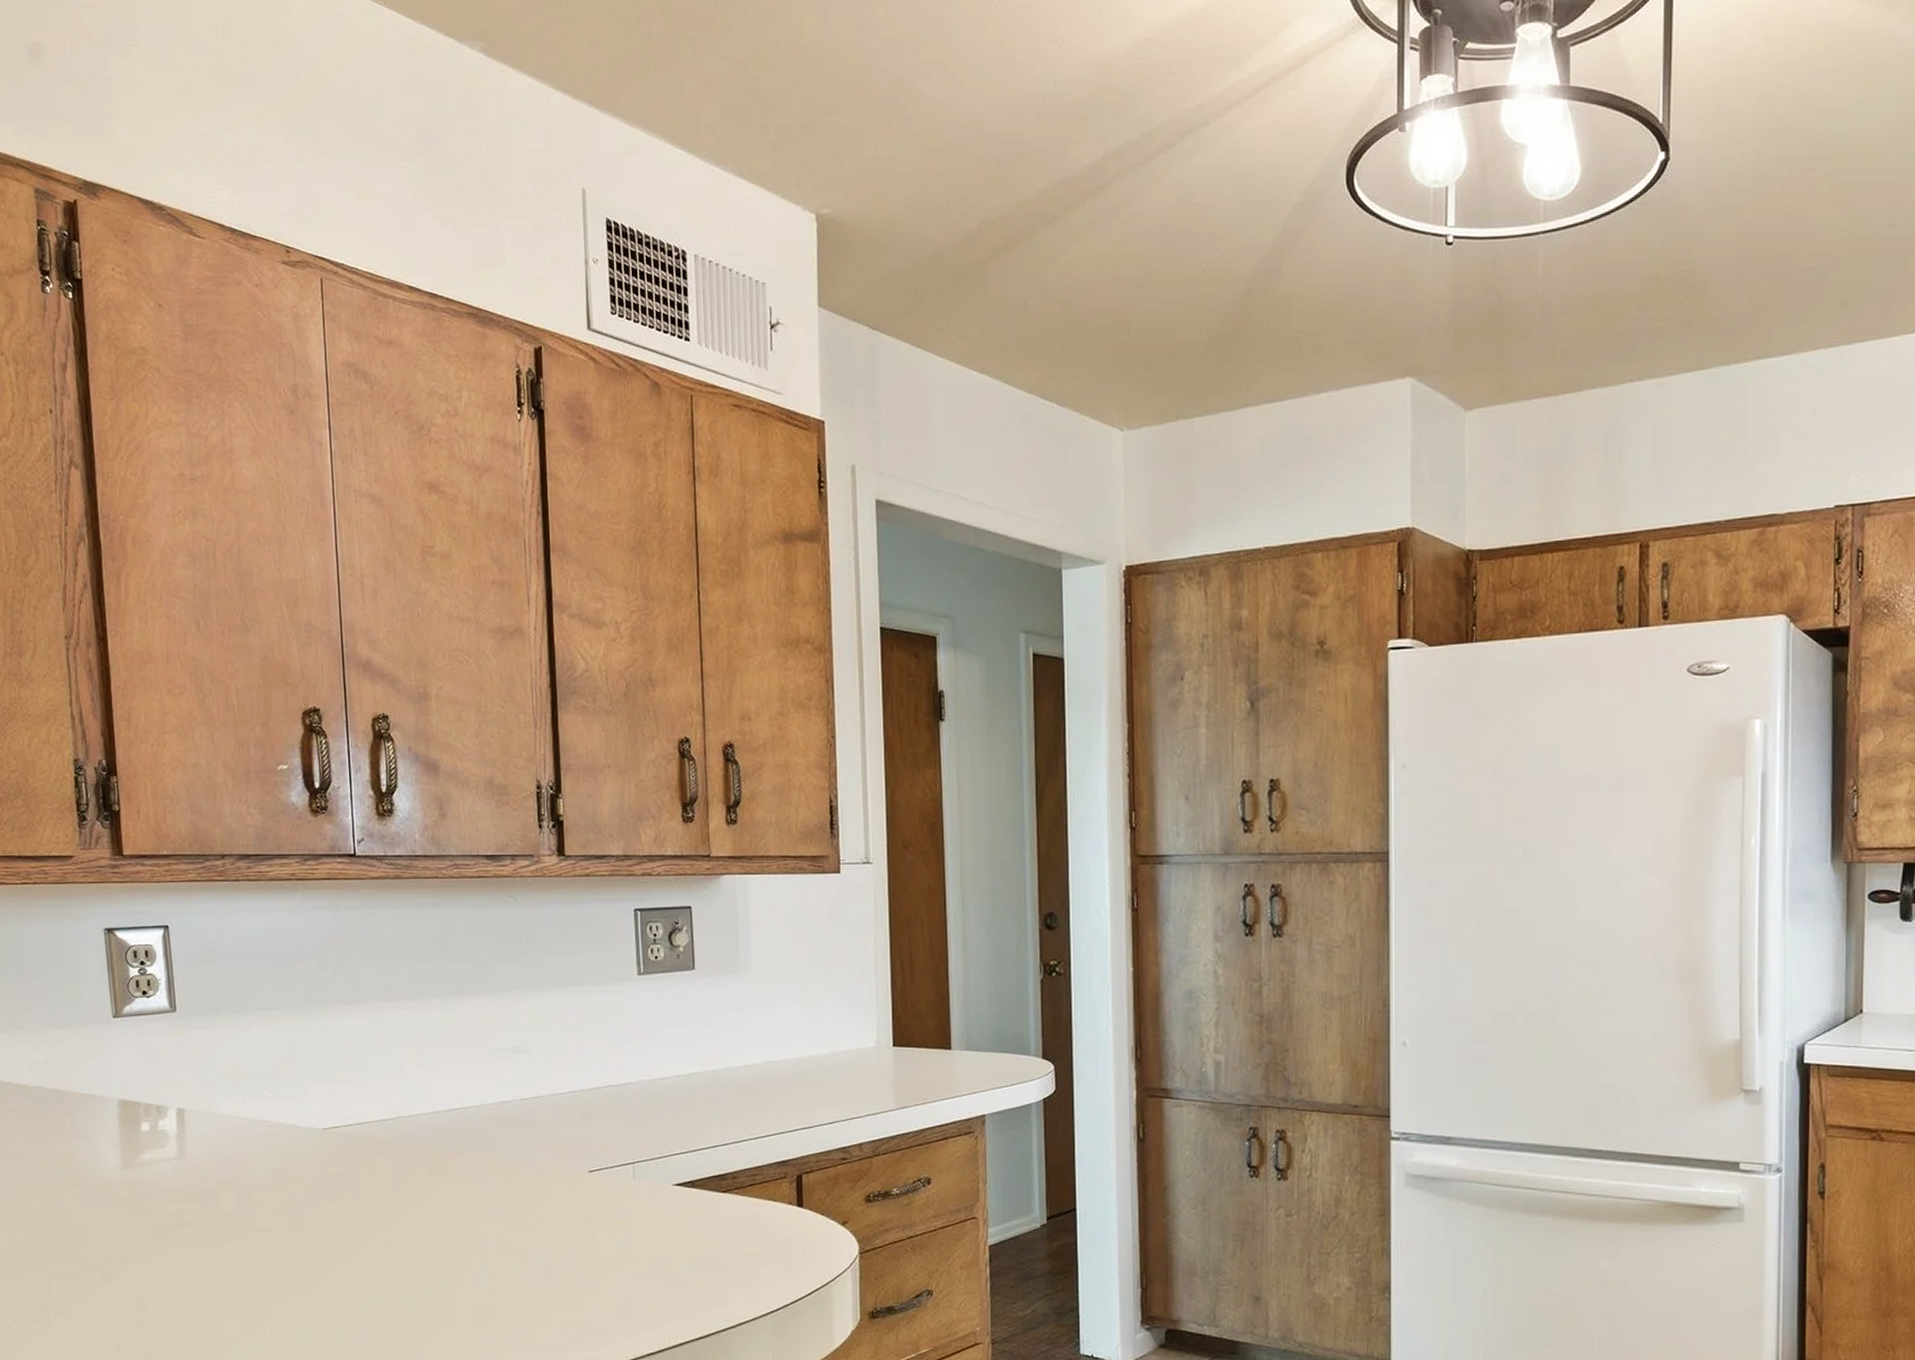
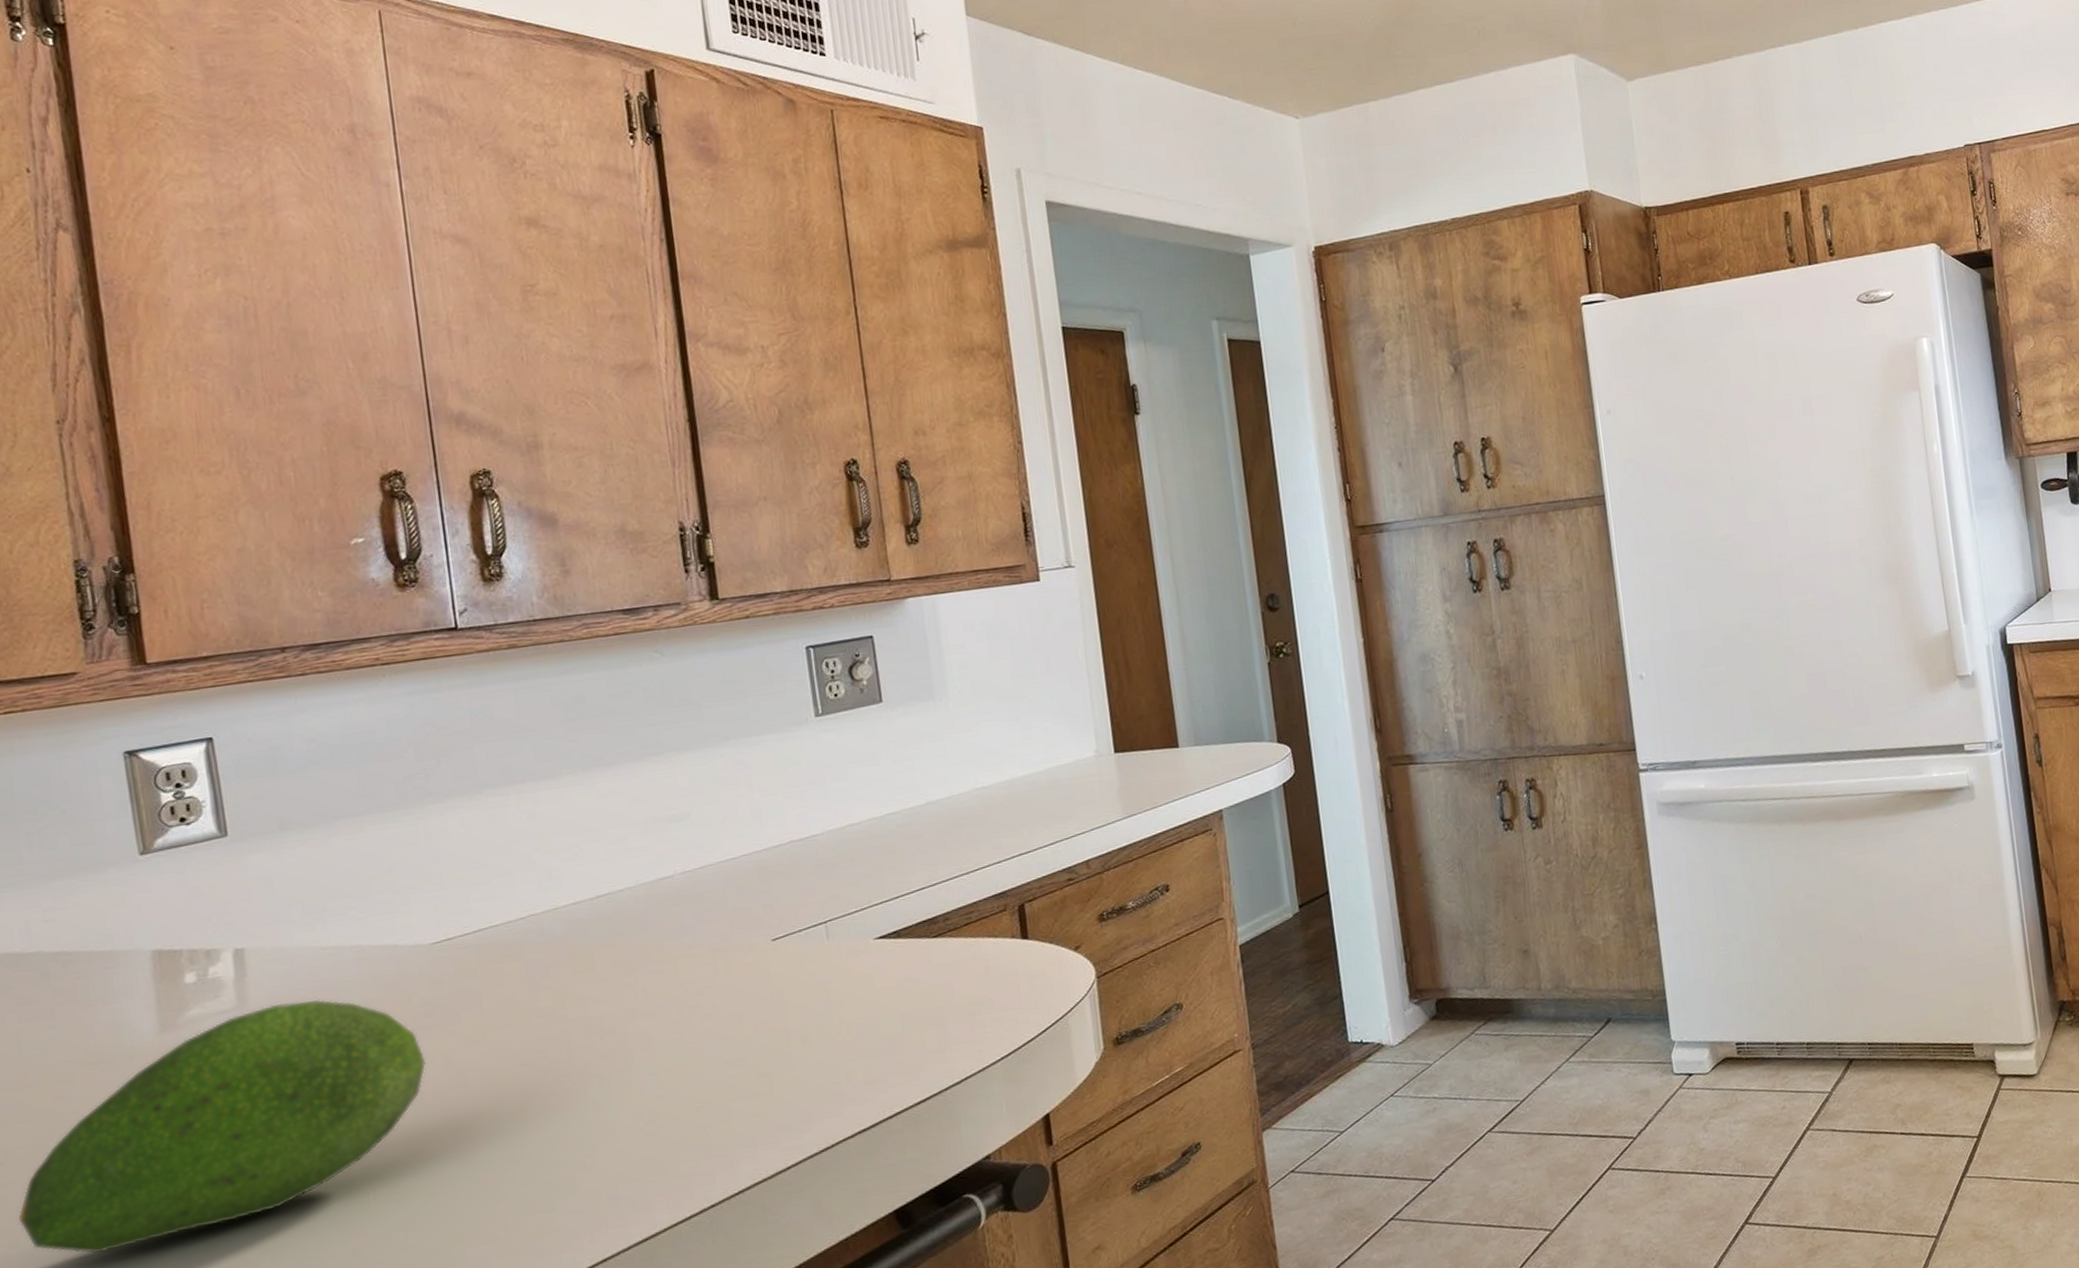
fruit: none [20,1159,314,1341] -> present [18,999,427,1255]

